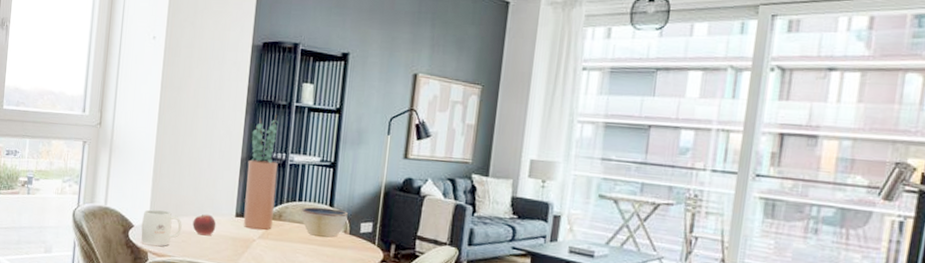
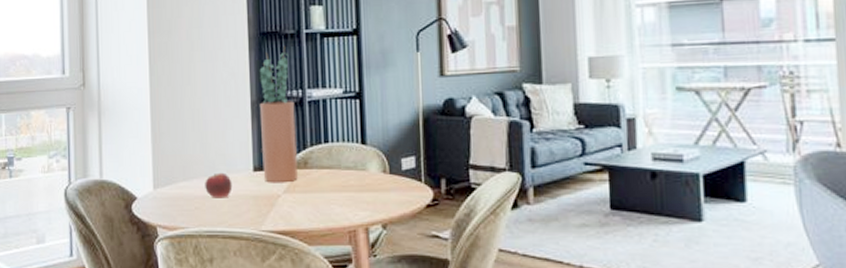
mug: present [141,209,182,247] -> none [145,174,193,219]
bowl: present [301,207,348,238] -> none [329,146,385,181]

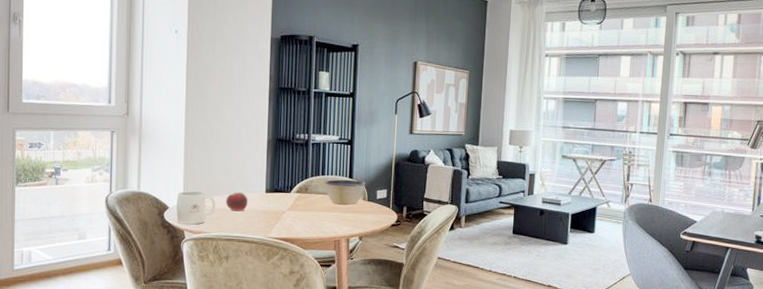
mug: none [145,174,193,219] -> present [176,191,216,225]
vase: present [259,45,298,183] -> none [273,99,302,203]
bowl: none [329,146,385,181] -> present [324,179,365,205]

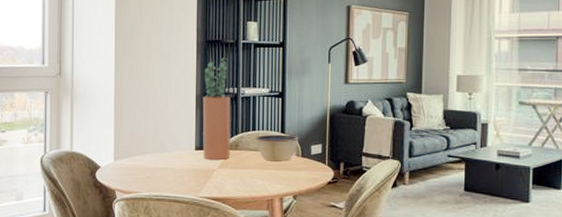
mug: present [176,191,216,225] -> none [107,149,146,185]
fruit: present [226,192,248,212] -> none [156,150,178,170]
vase: none [273,99,302,203] -> present [202,52,231,161]

